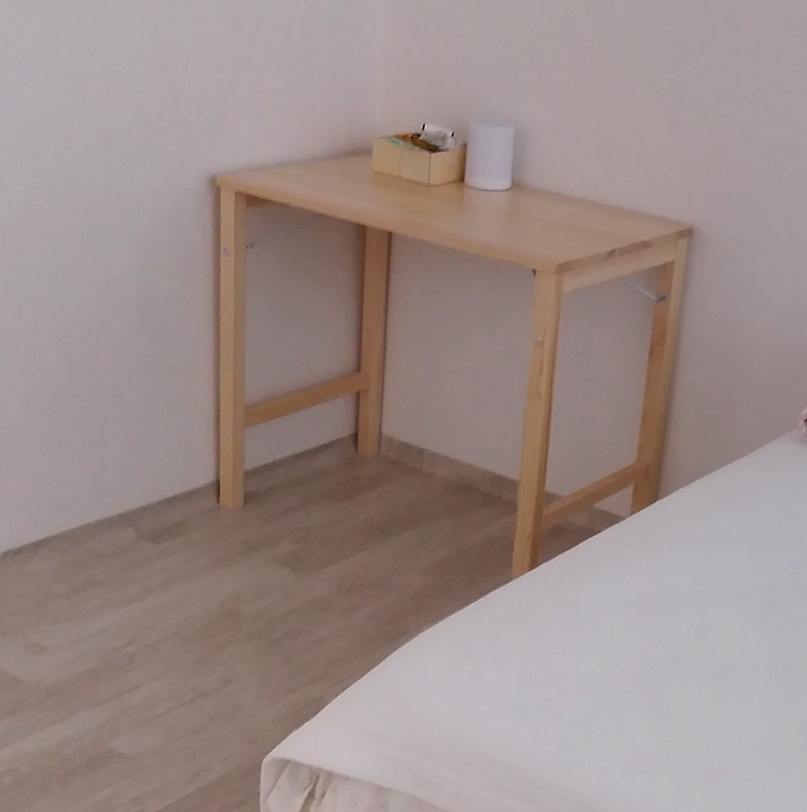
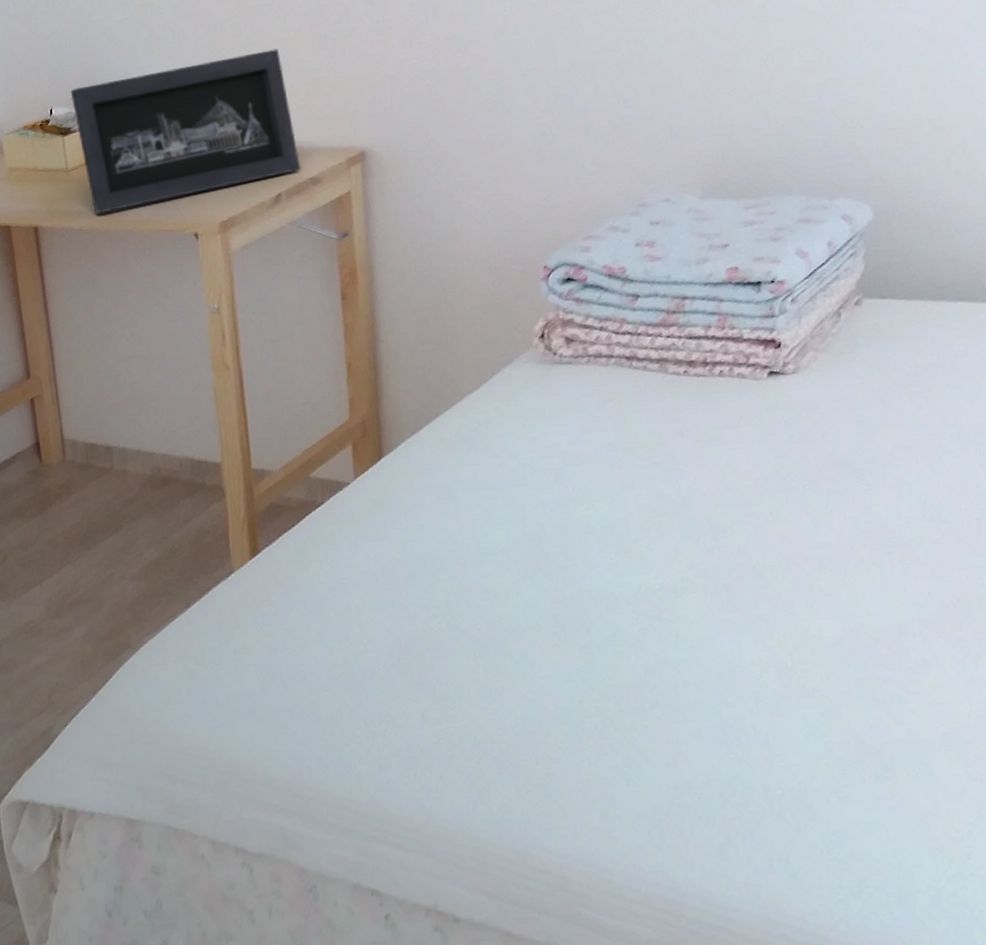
picture frame: none [444,109,638,233] -> present [70,48,301,214]

